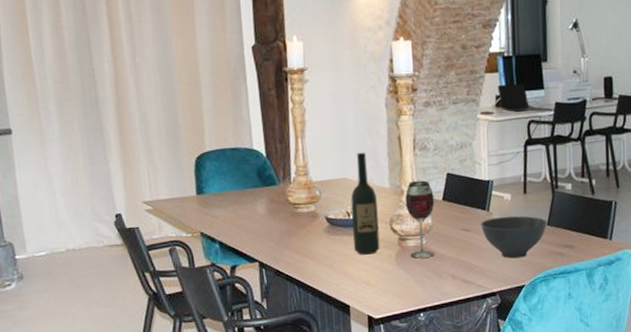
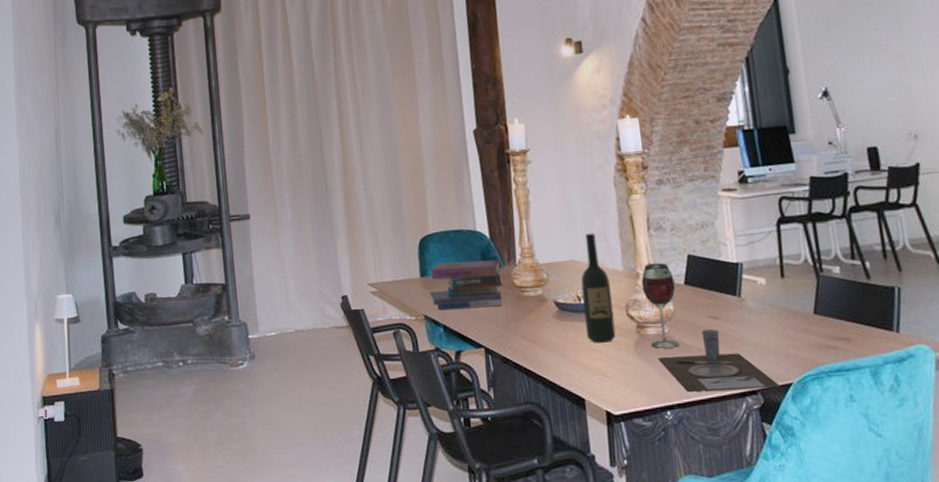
books: none [205,177,277,227] -> present [429,259,503,310]
place setting: none [416,240,516,296] -> present [658,329,781,392]
bowl: present [480,216,547,259] -> none [731,302,814,352]
laptop: present [497,84,543,112] -> none [739,158,795,188]

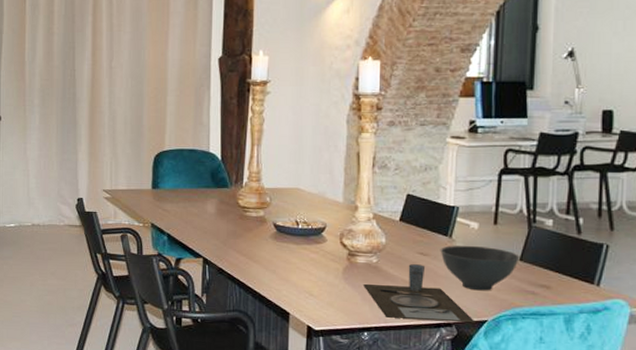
books: present [429,259,503,310] -> none [158,178,227,223]
wine bottle: present [580,233,616,343] -> none [299,164,328,266]
wineglass: present [641,263,679,349] -> none [358,198,390,277]
bowl: none [731,302,814,352] -> present [440,245,520,291]

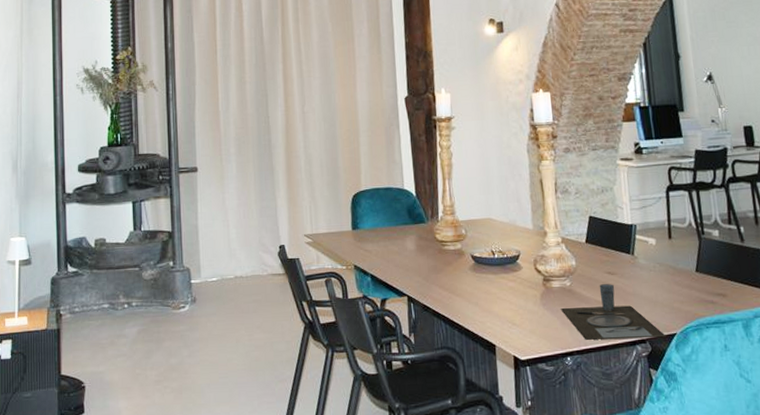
bowl: present [440,245,520,291] -> none [625,261,696,305]

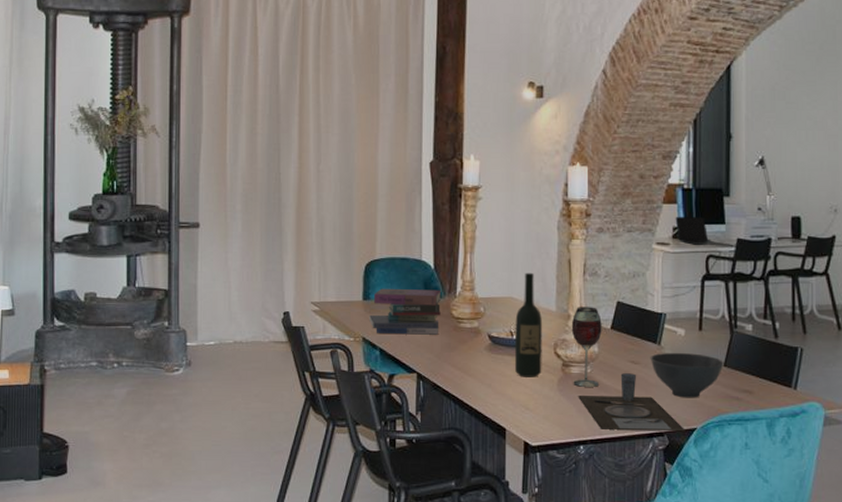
books: none [359,215,425,261] -> present [369,288,441,335]
wine bottle: none [495,194,525,294] -> present [514,272,542,377]
wineglass: none [548,223,579,300] -> present [571,307,602,387]
bowl: none [625,261,696,305] -> present [650,352,724,398]
laptop: none [635,132,683,159] -> present [675,216,723,245]

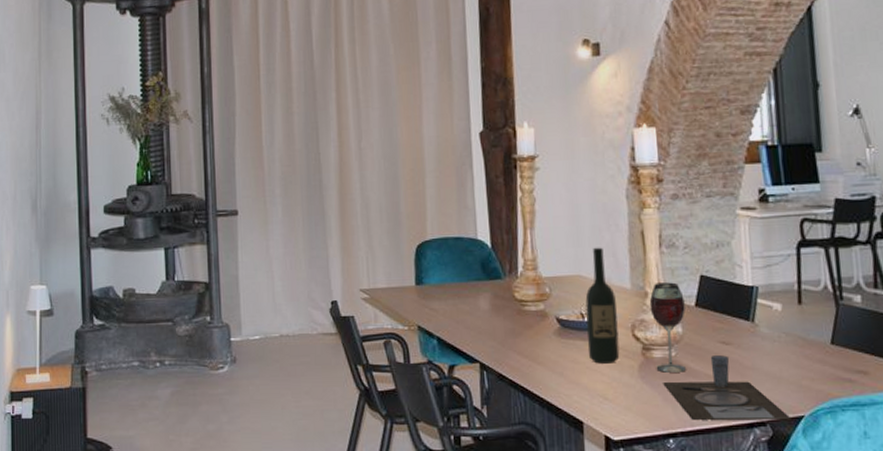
books: present [369,288,441,335] -> none [424,270,502,321]
bowl: present [650,352,724,398] -> none [743,329,831,382]
laptop: present [675,216,723,245] -> none [760,176,819,208]

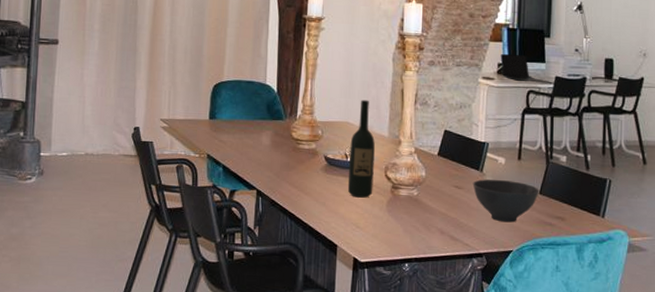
wineglass: present [649,282,686,373] -> none [401,133,430,209]
place setting: present [663,355,792,421] -> none [405,197,503,253]
bowl: none [743,329,831,382] -> present [472,179,539,223]
laptop: none [760,176,819,208] -> present [500,53,543,82]

